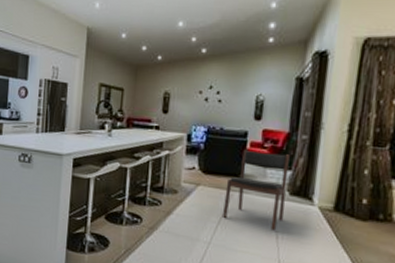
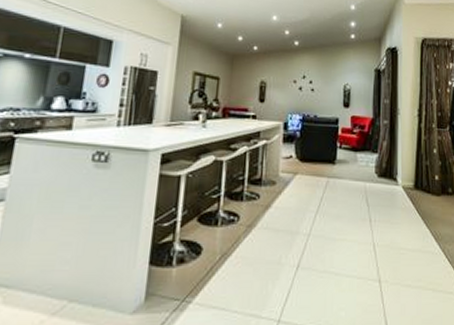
dining chair: present [223,149,290,231] -> none [321,135,375,214]

